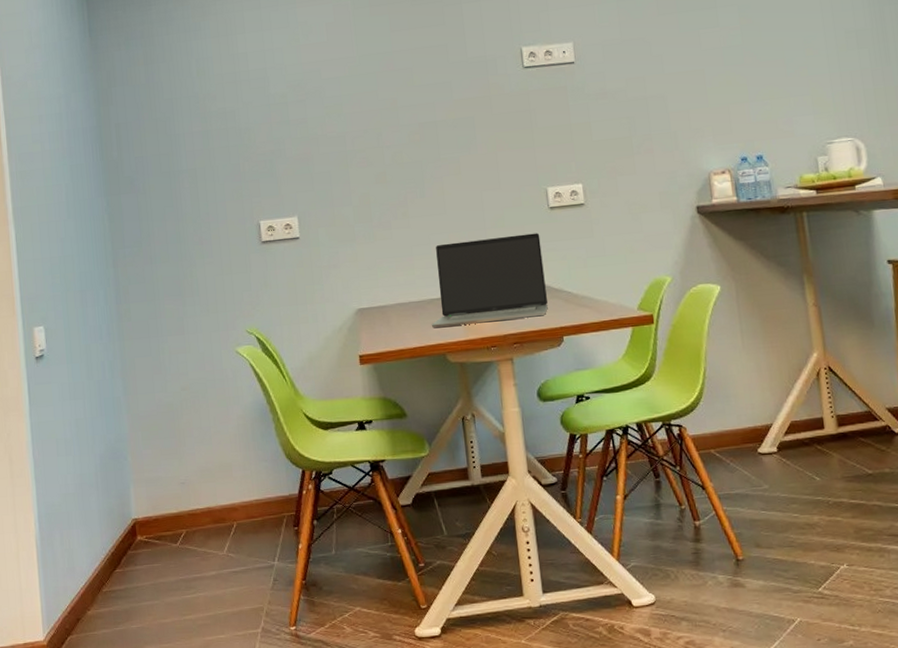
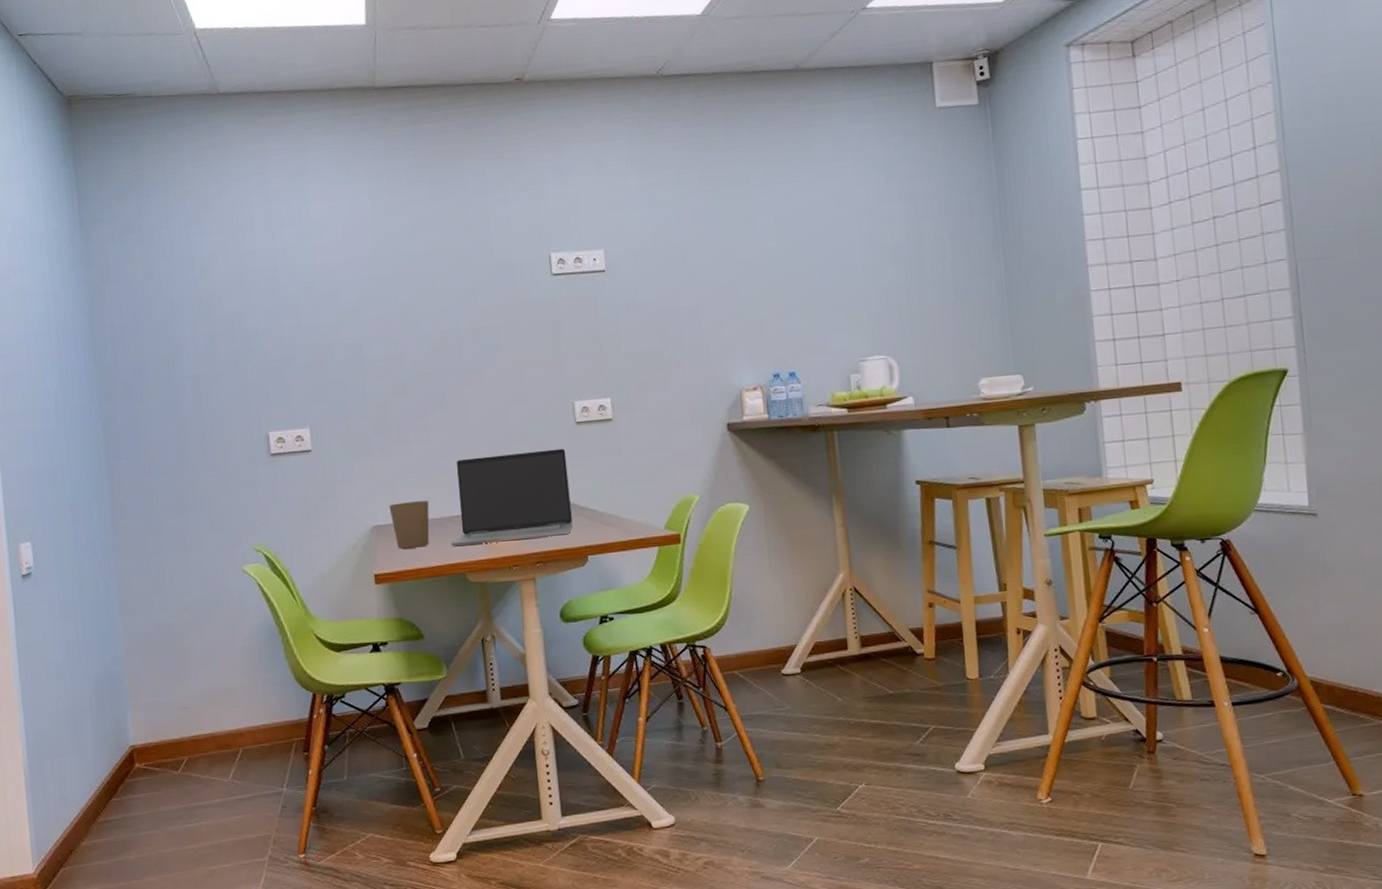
dixie cup: none [372,284,411,331] -> present [389,501,430,549]

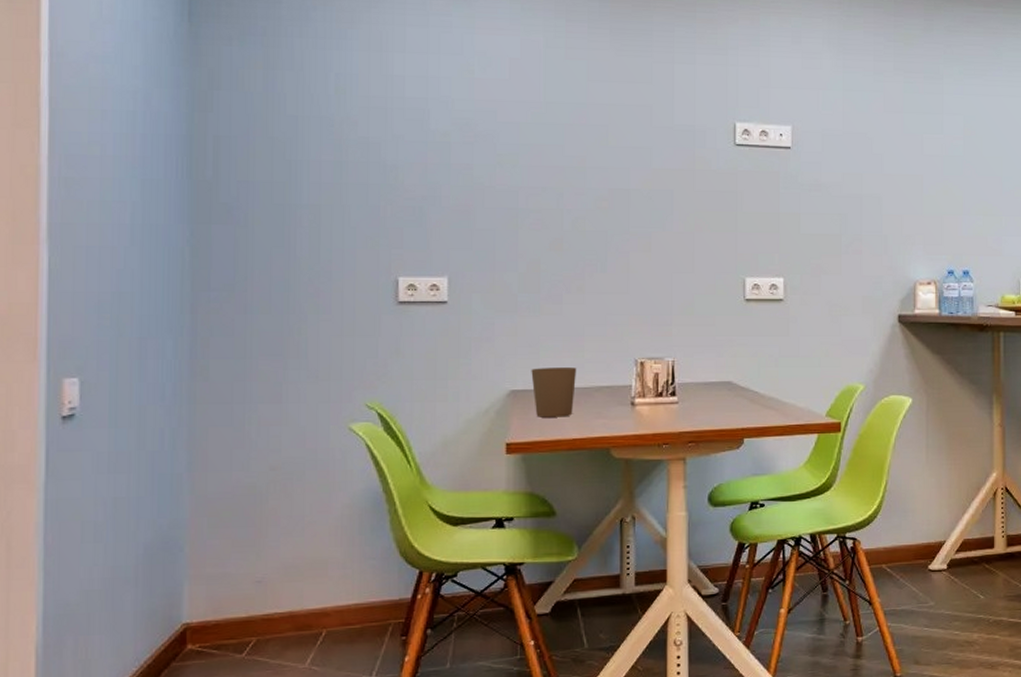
laptop: present [450,448,573,547] -> none [596,325,731,419]

